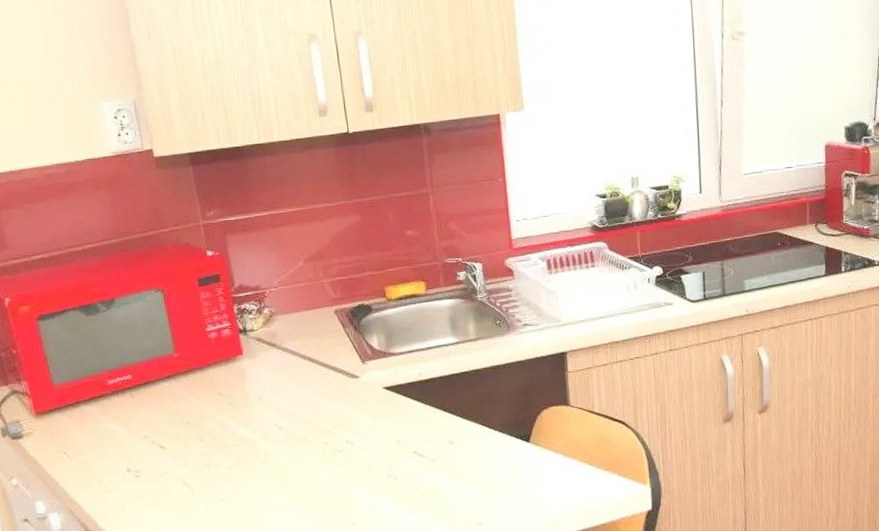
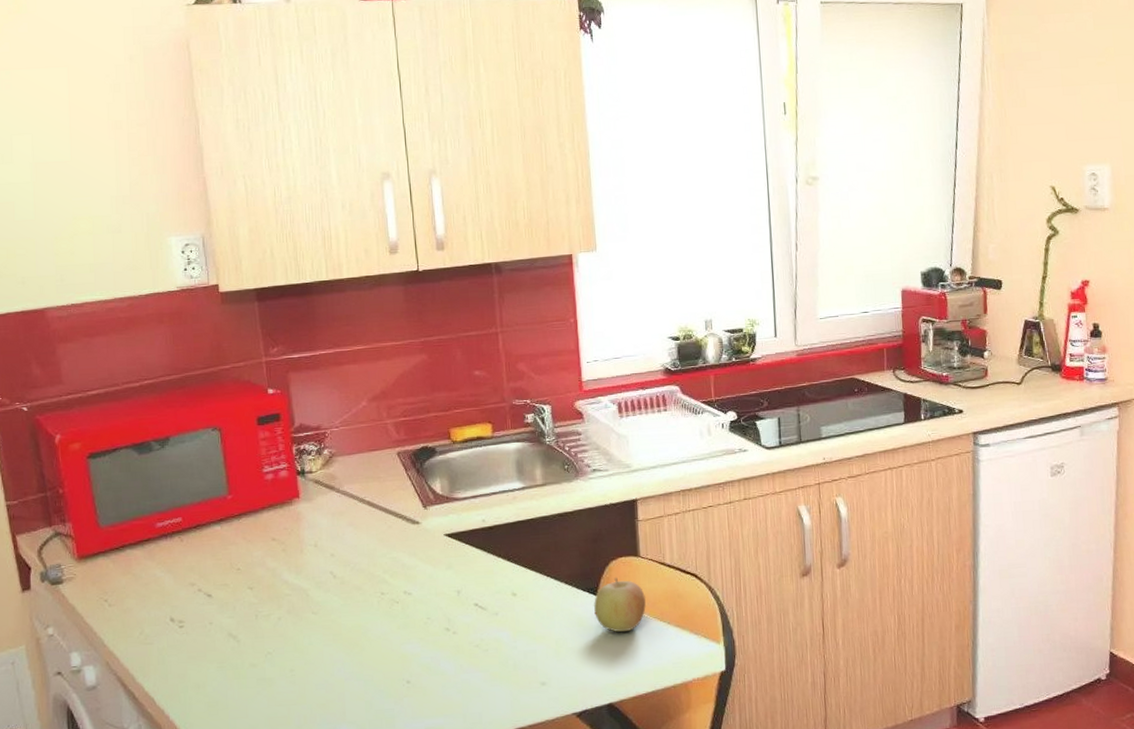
fruit: none [526,425,576,476] -> present [593,577,646,632]

